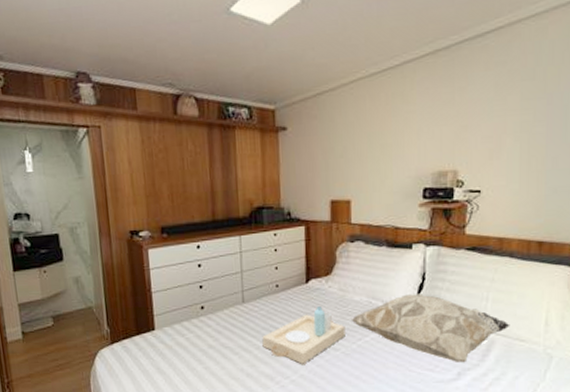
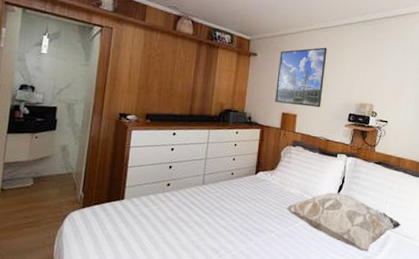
serving tray: present [262,306,345,364] -> none [213,194,281,242]
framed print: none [317,101,384,189] -> present [275,47,328,108]

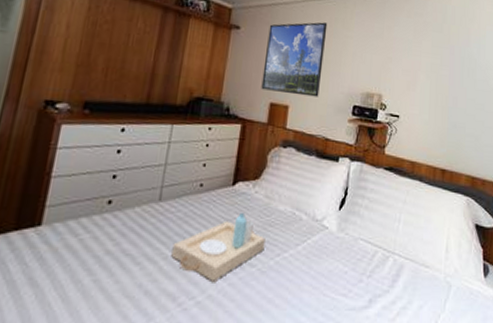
serving tray: none [213,194,281,242] -> present [171,213,266,281]
decorative pillow: present [286,192,401,252] -> none [272,208,418,289]

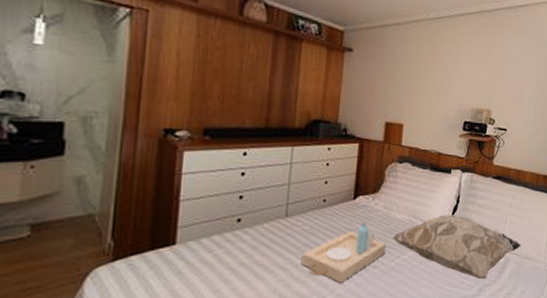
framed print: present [261,22,328,97] -> none [376,42,439,115]
decorative pillow: none [272,208,418,289] -> present [392,215,521,280]

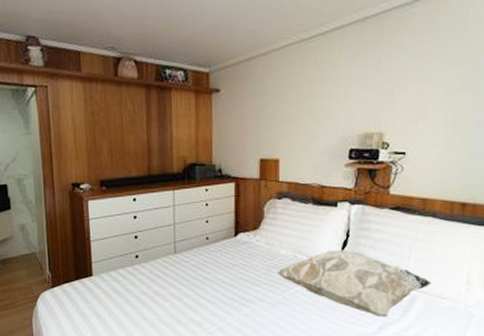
serving tray: present [301,223,386,283] -> none [192,259,271,313]

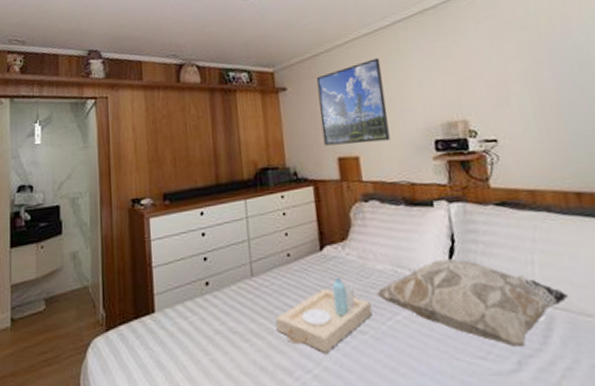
serving tray: none [192,259,271,313] -> present [275,278,372,353]
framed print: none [248,66,313,148] -> present [316,58,391,146]

